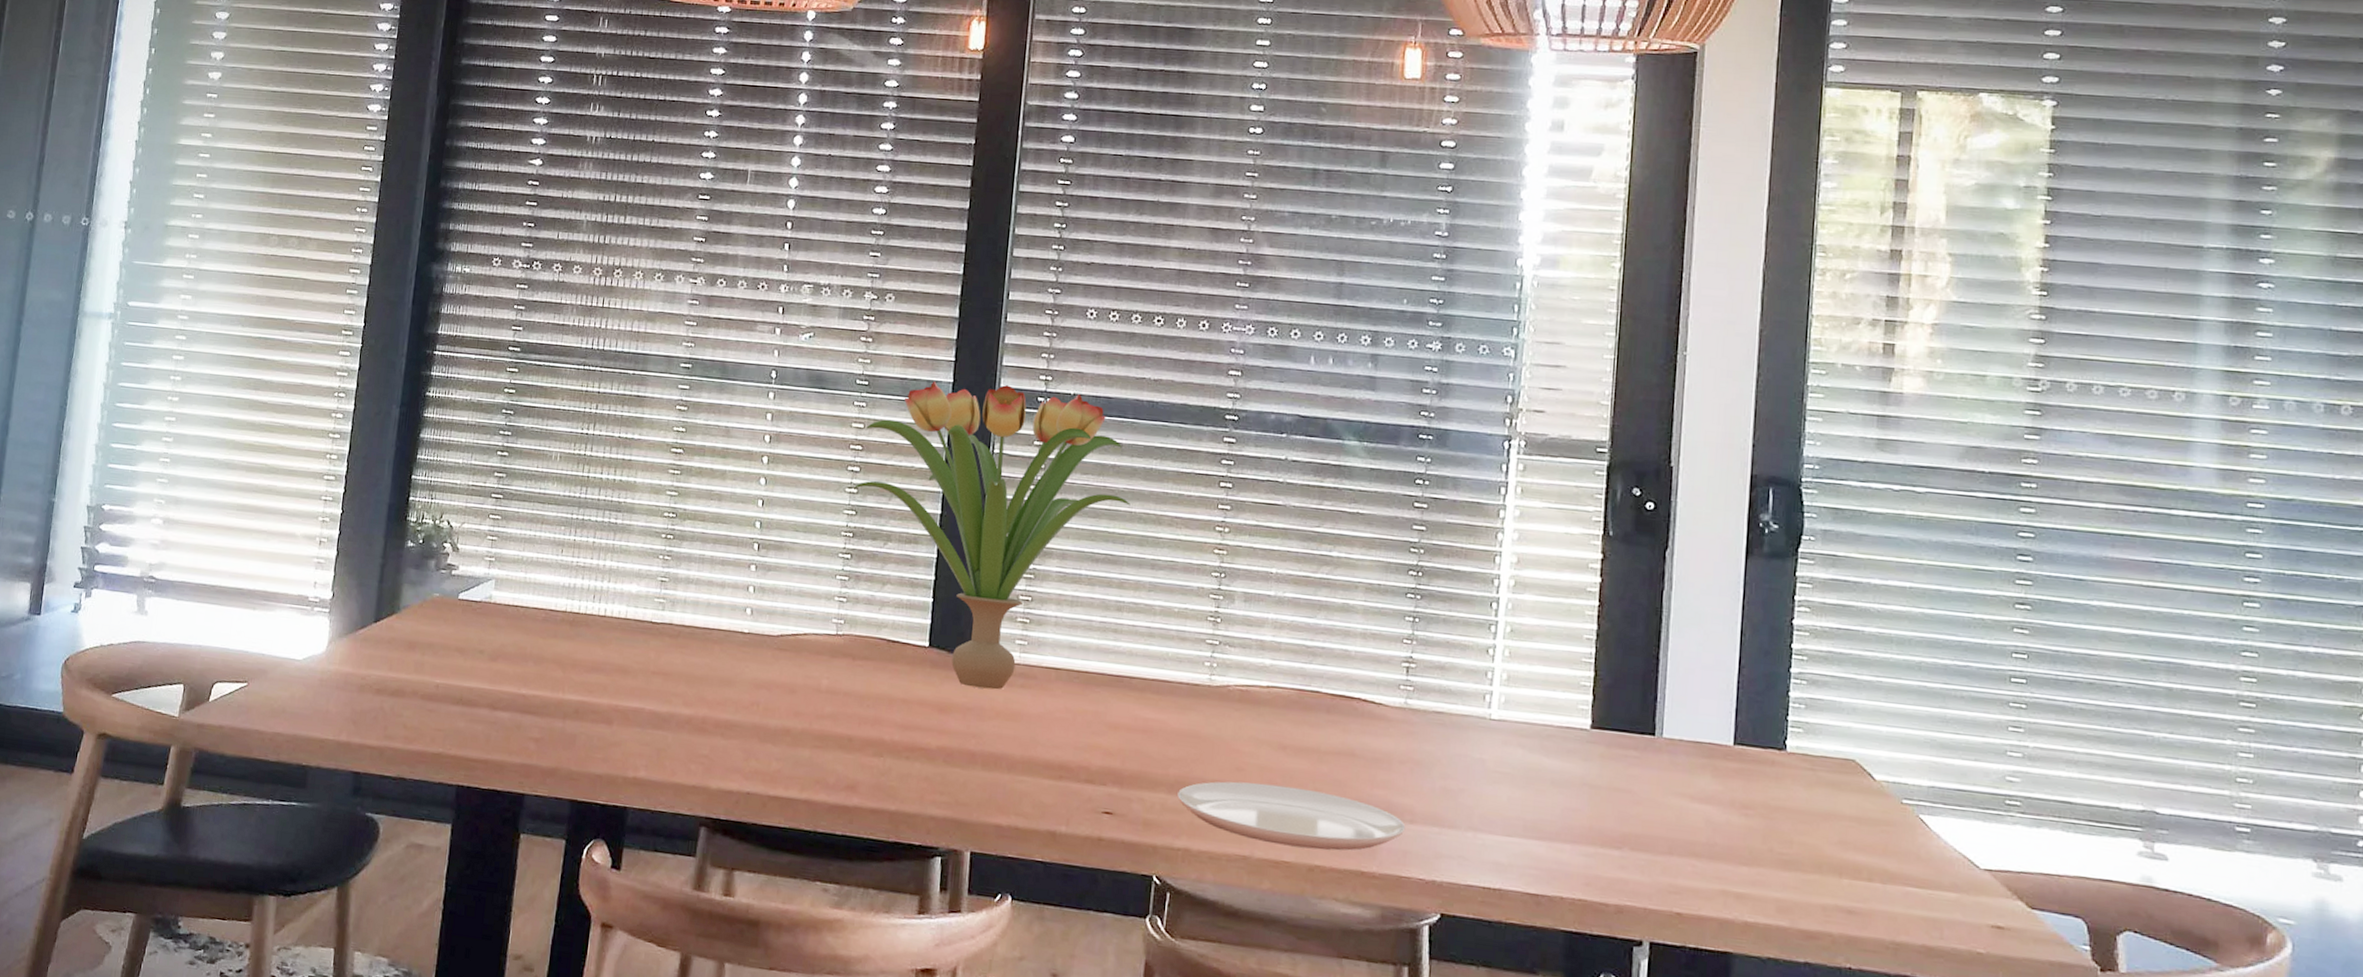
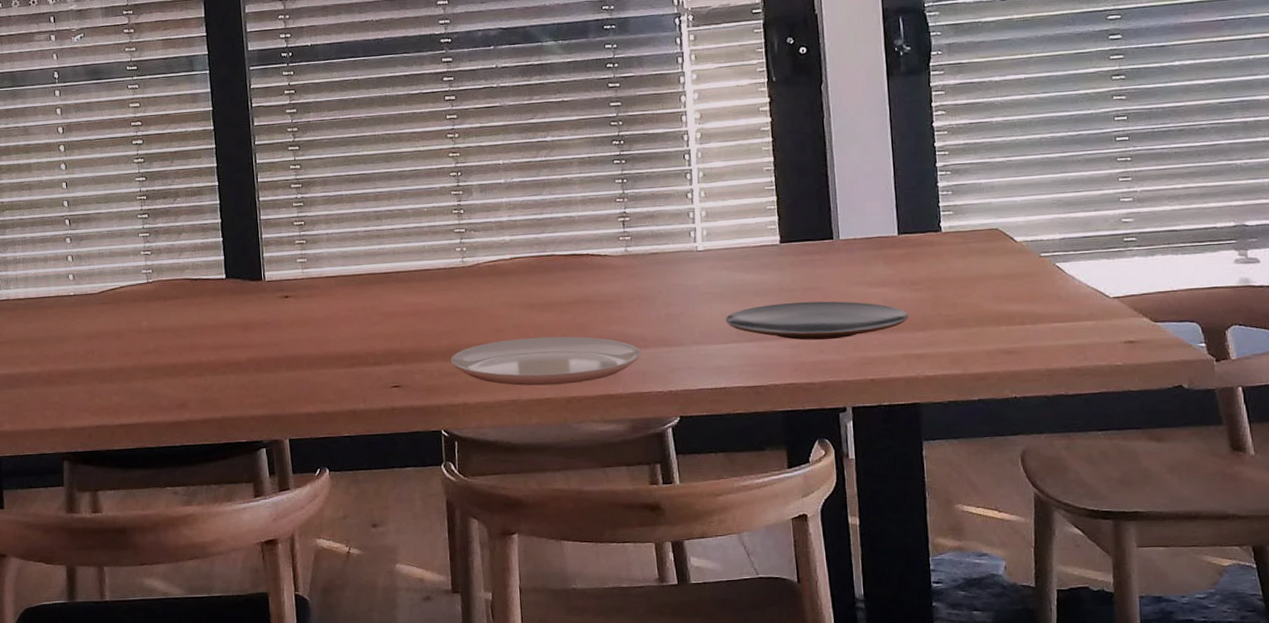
flower arrangement: present [854,381,1130,690] -> none [140,44,373,305]
plate: none [1512,798,1734,857] -> present [725,301,909,340]

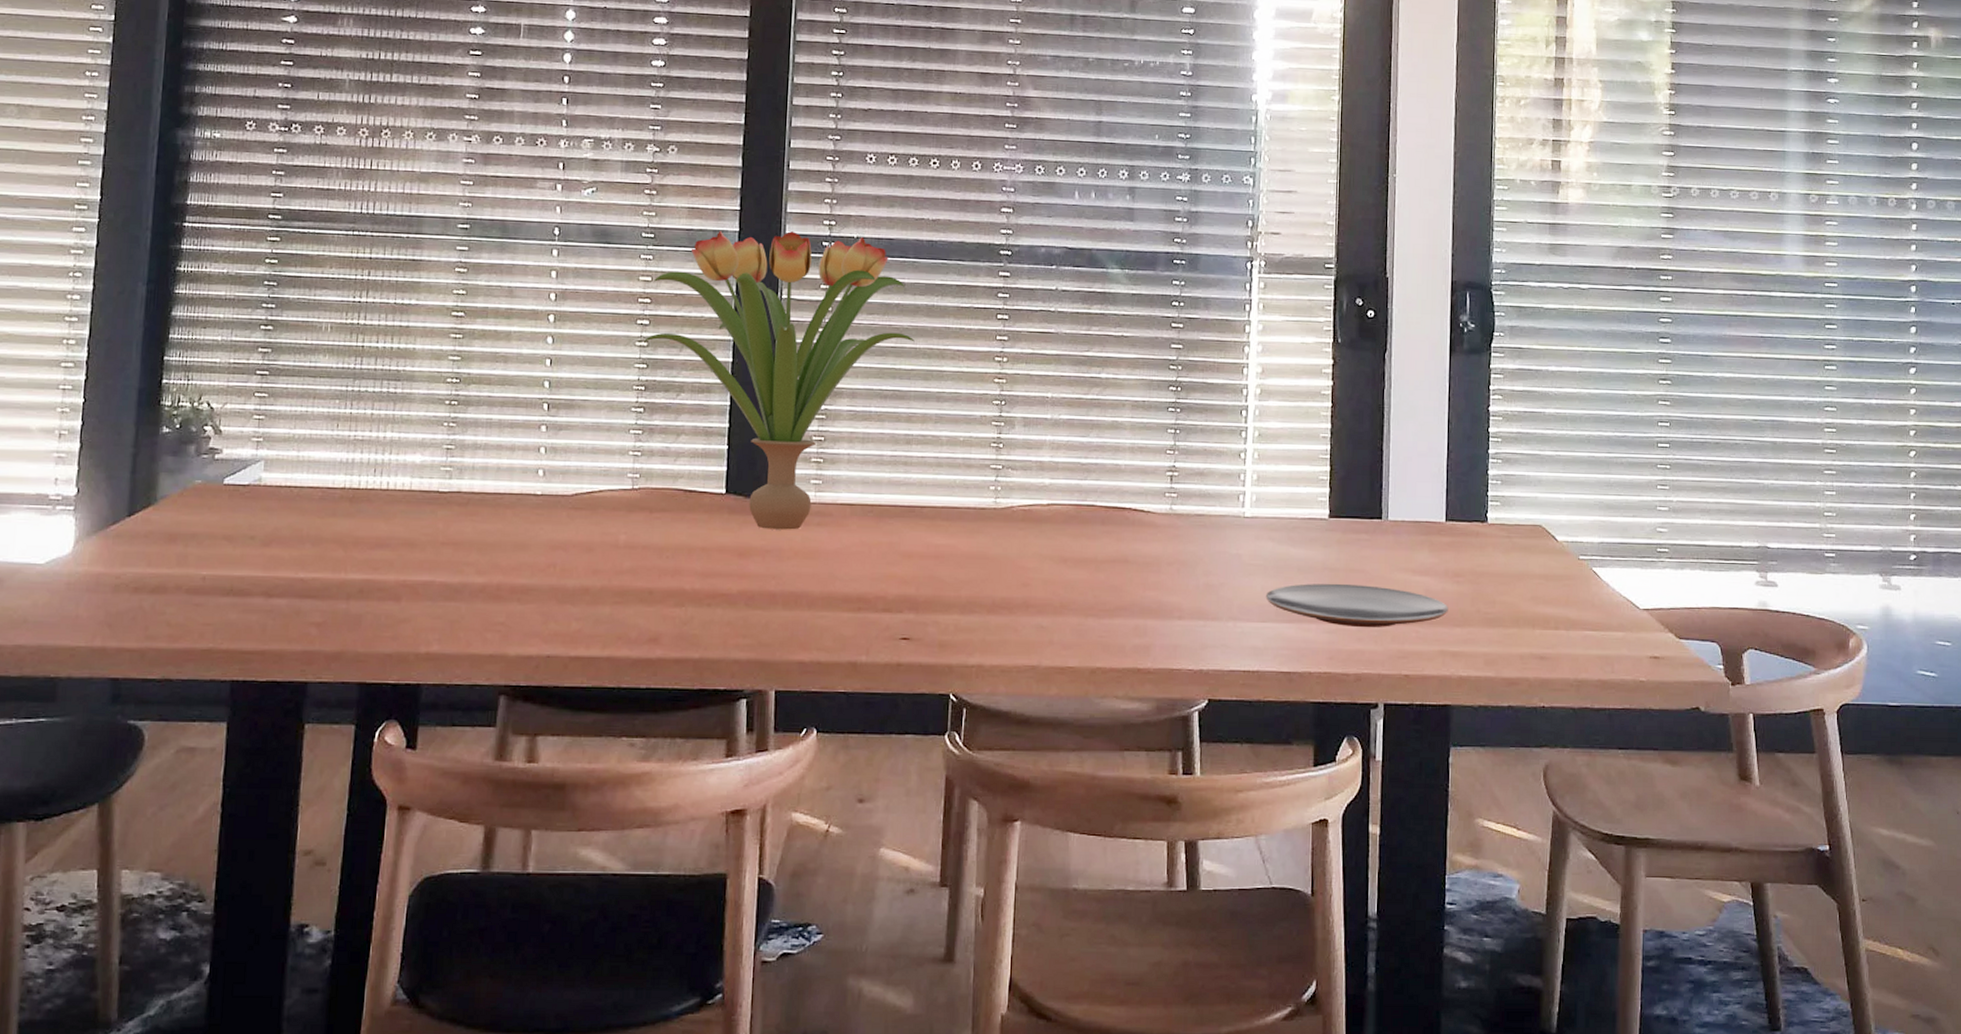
flower arrangement: none [140,44,373,305] -> present [644,231,915,530]
plate: present [451,336,641,386] -> none [970,596,1175,653]

